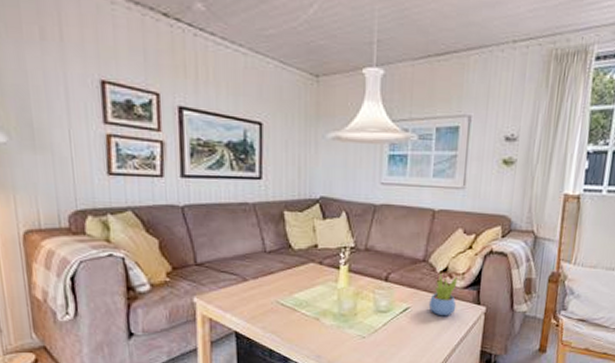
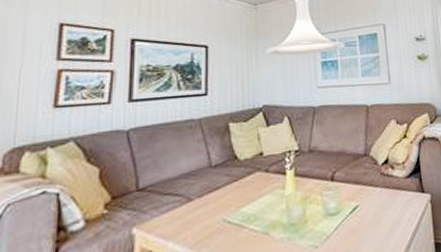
succulent plant: present [428,272,457,316] -> none [376,164,403,211]

